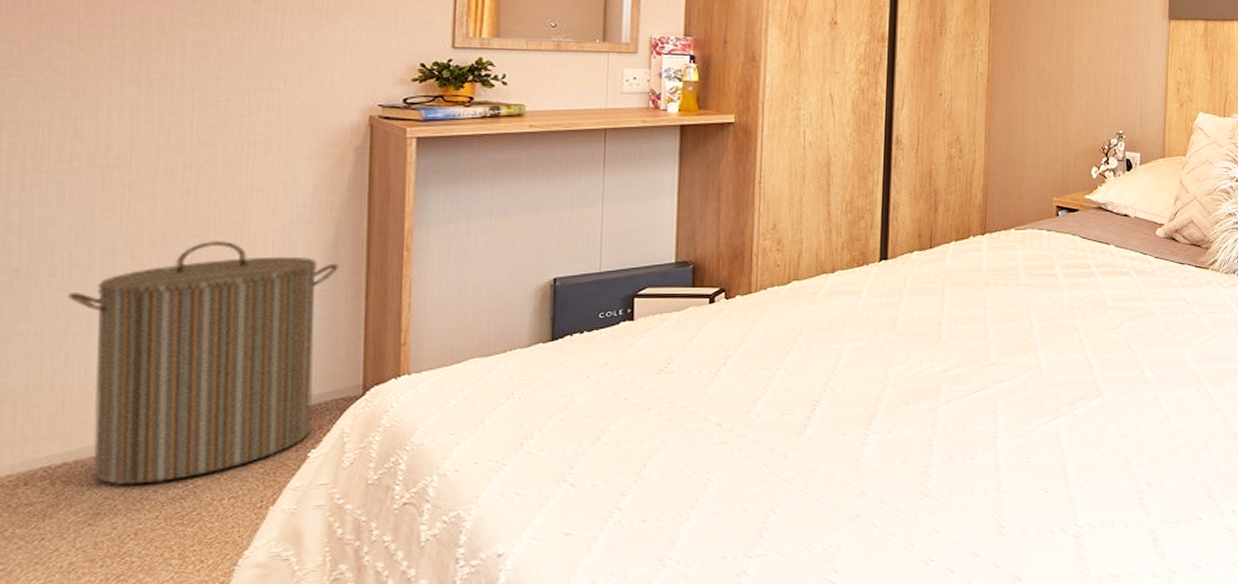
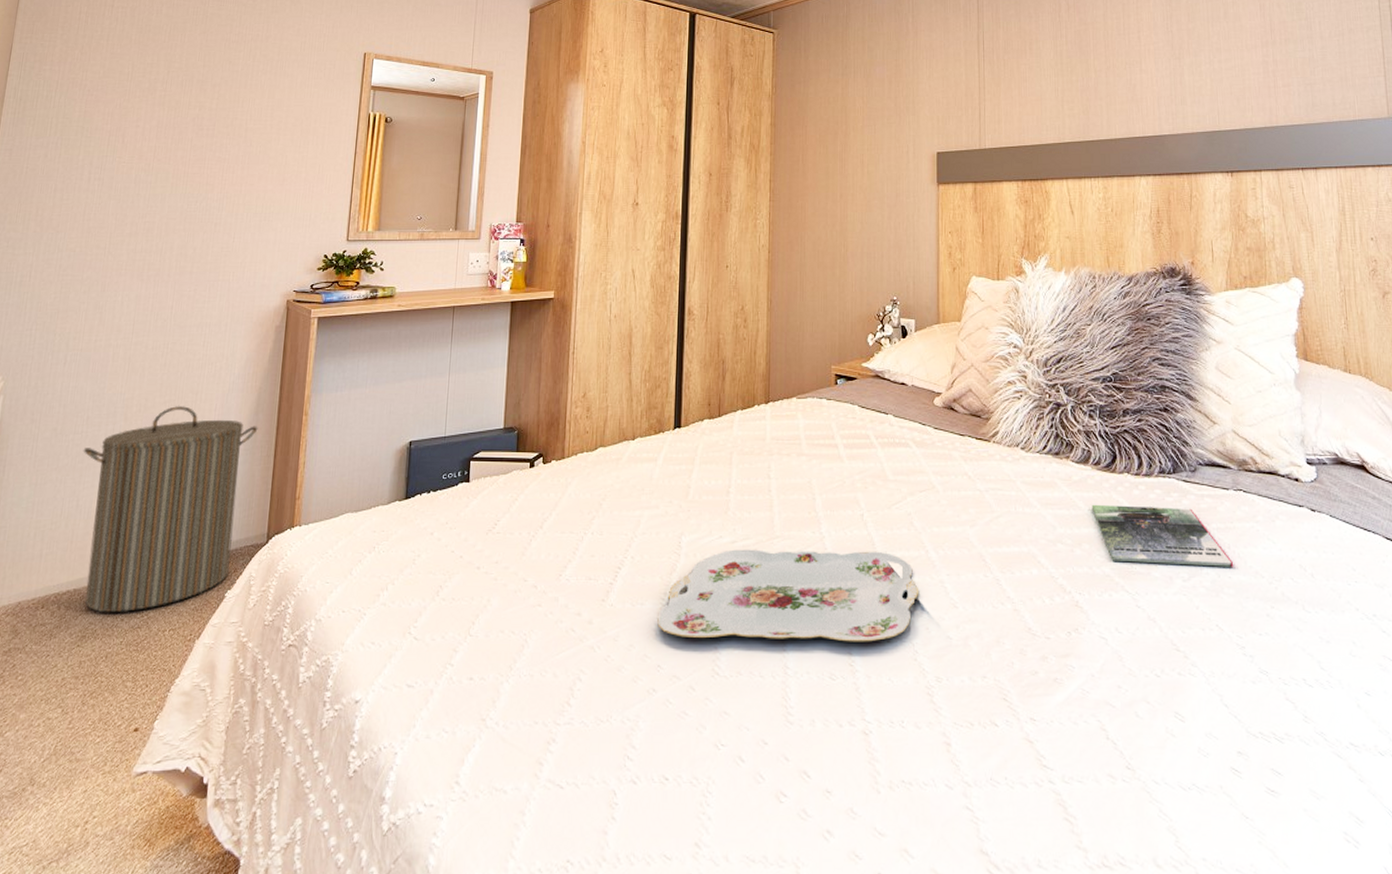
serving tray: none [861,373,1134,464] -> present [657,549,919,642]

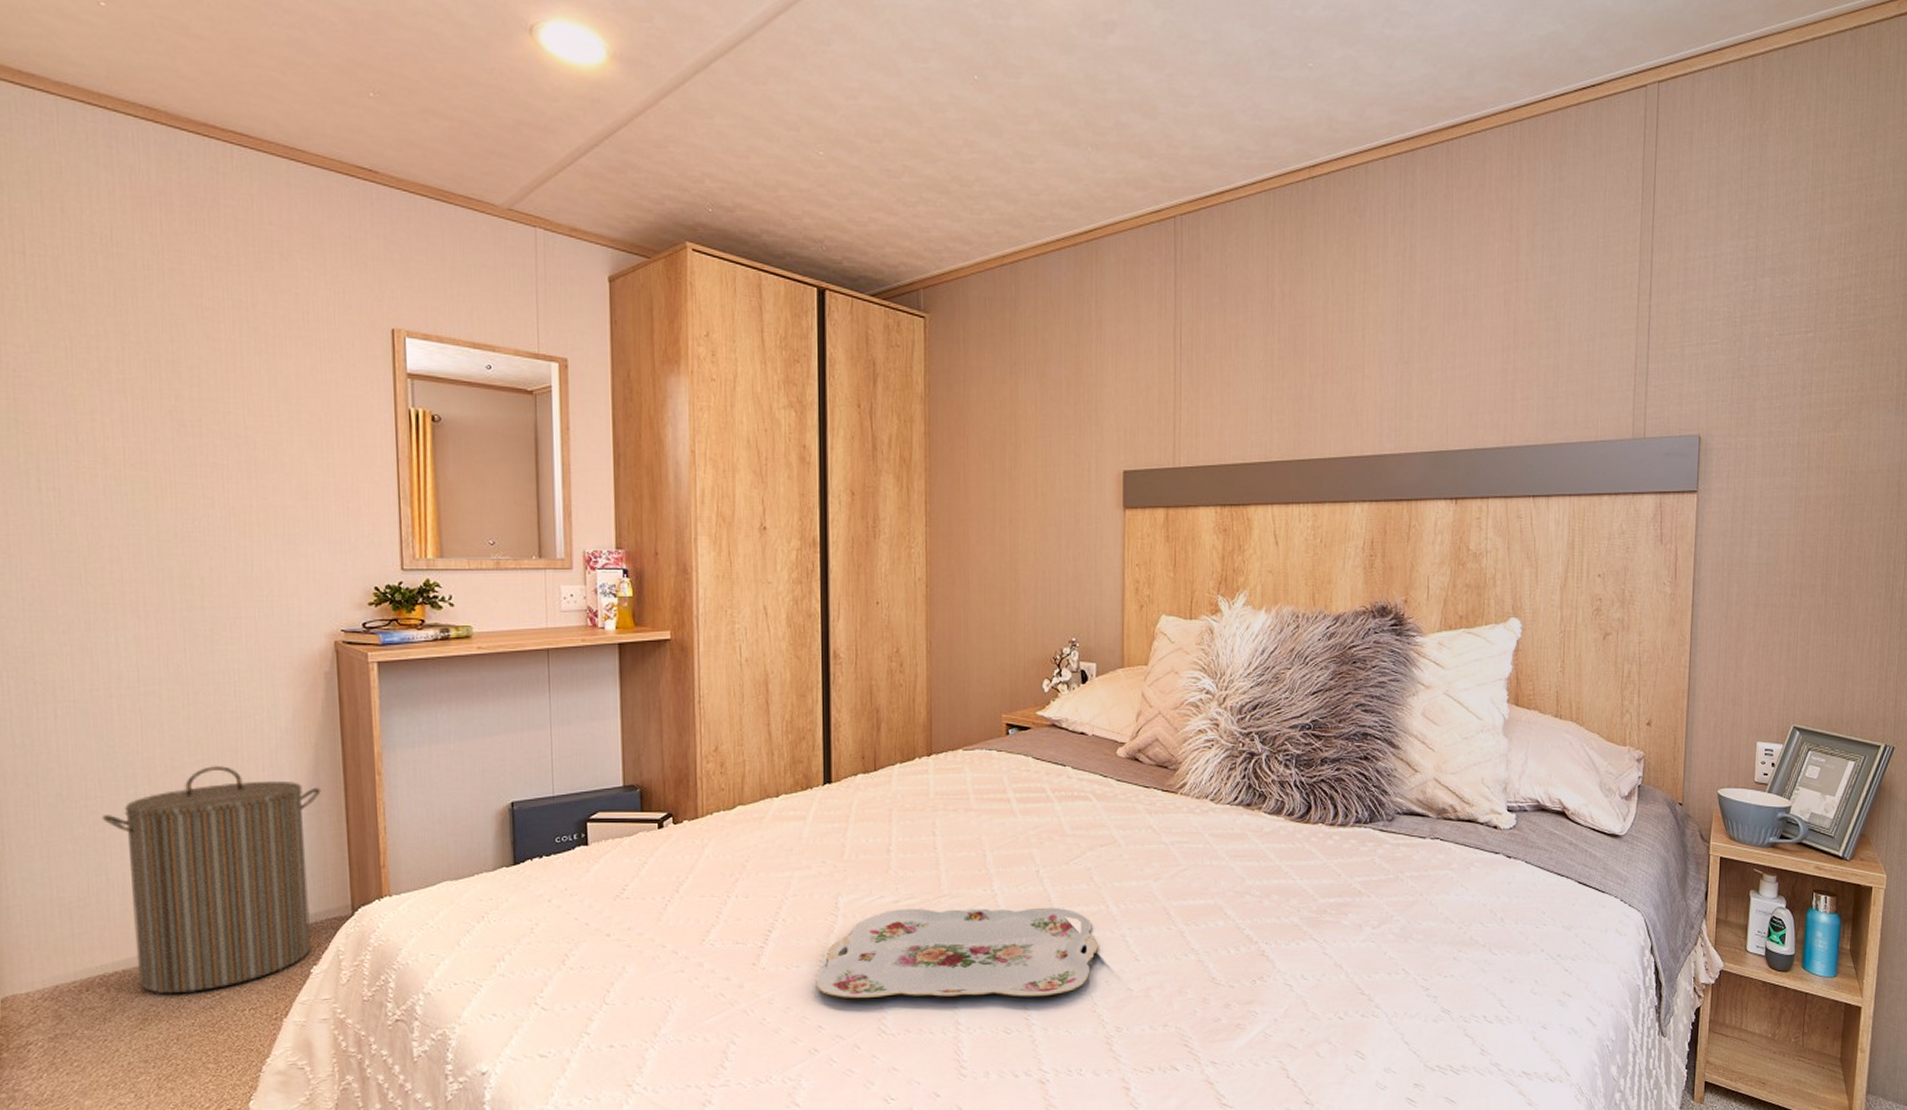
magazine: present [1091,504,1233,567] -> none [1282,855,1424,914]

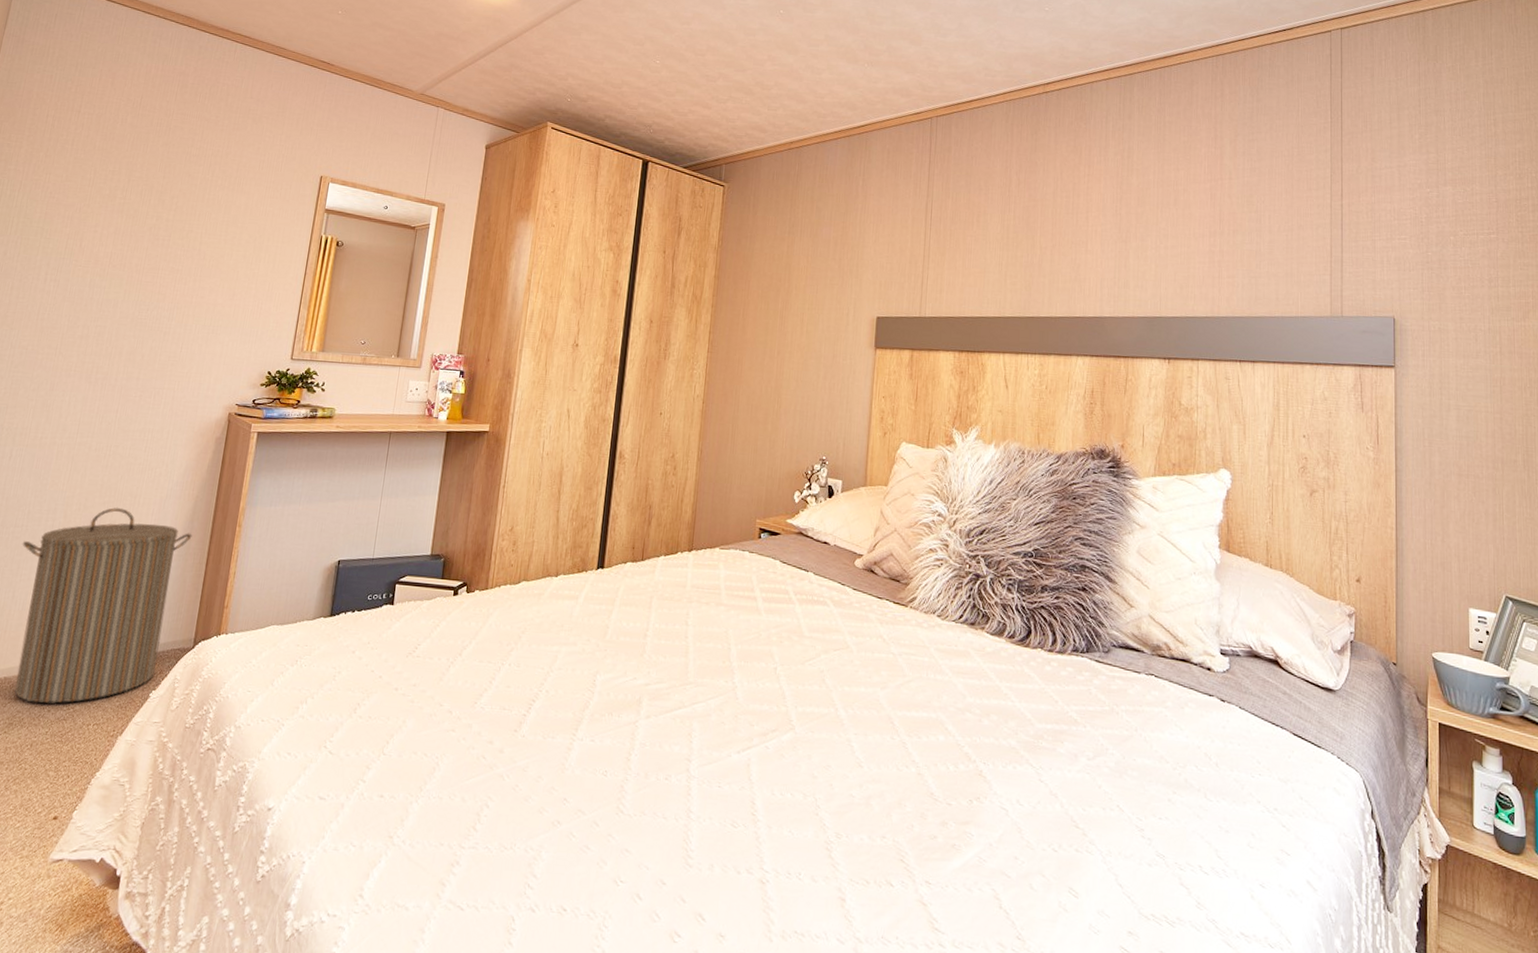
serving tray: present [816,907,1099,998] -> none [566,691,826,793]

